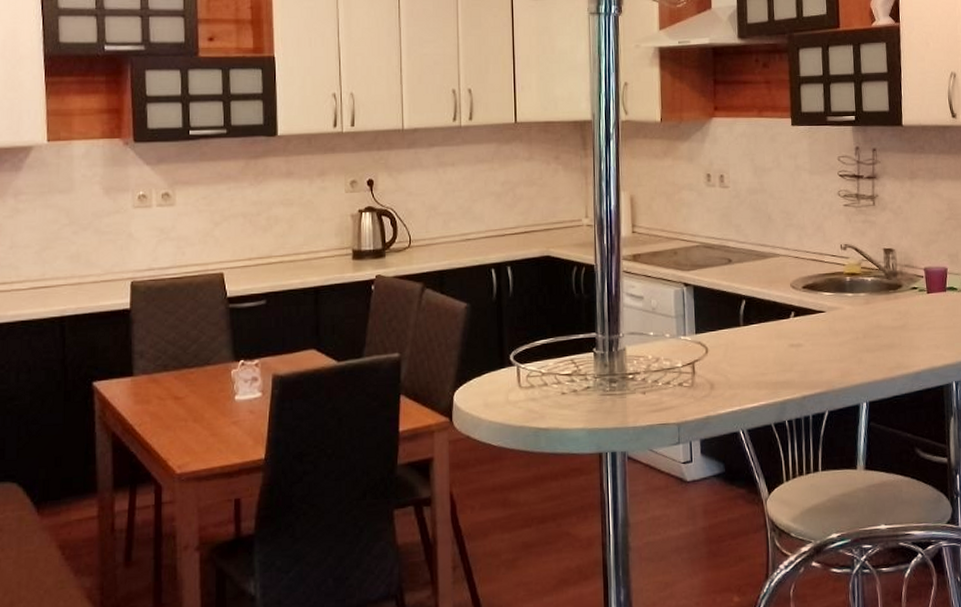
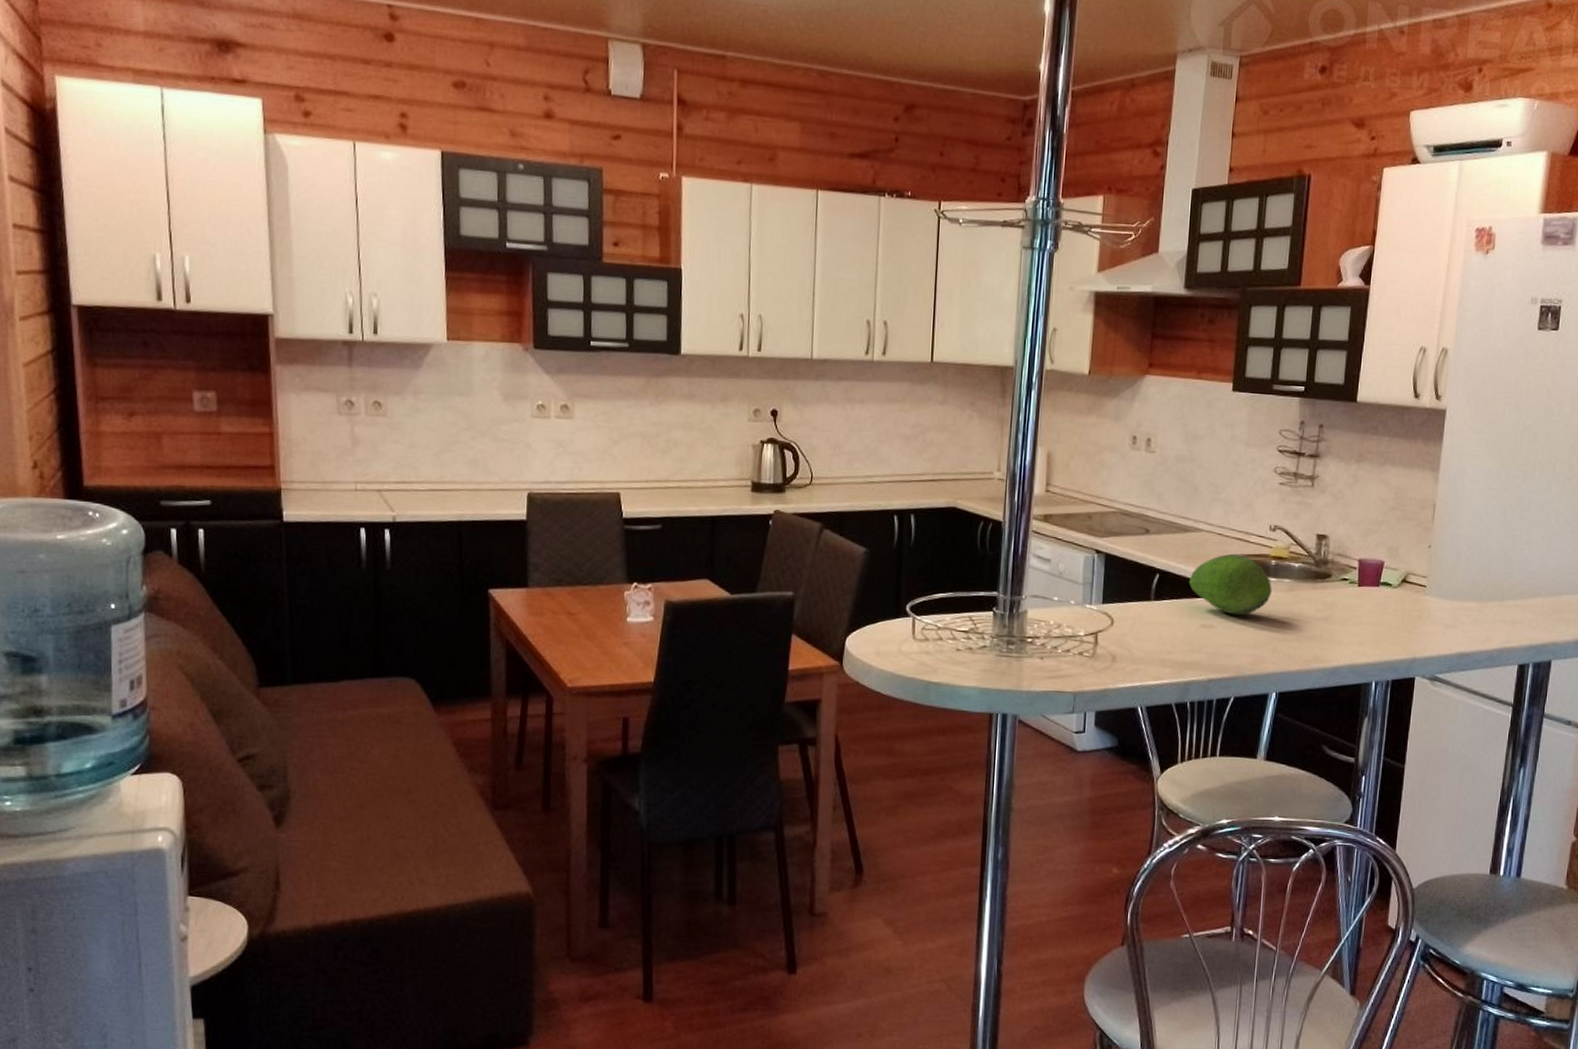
fruit: none [773,274,850,332] -> present [1188,553,1272,616]

